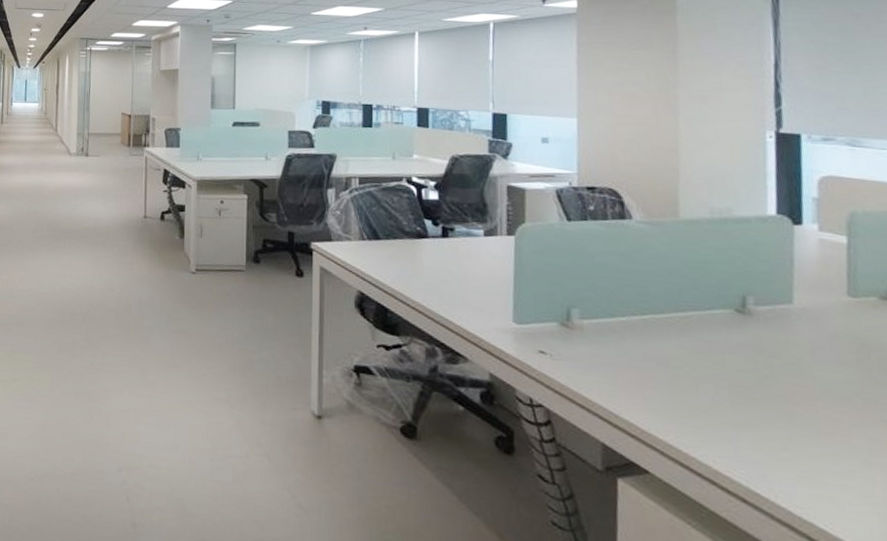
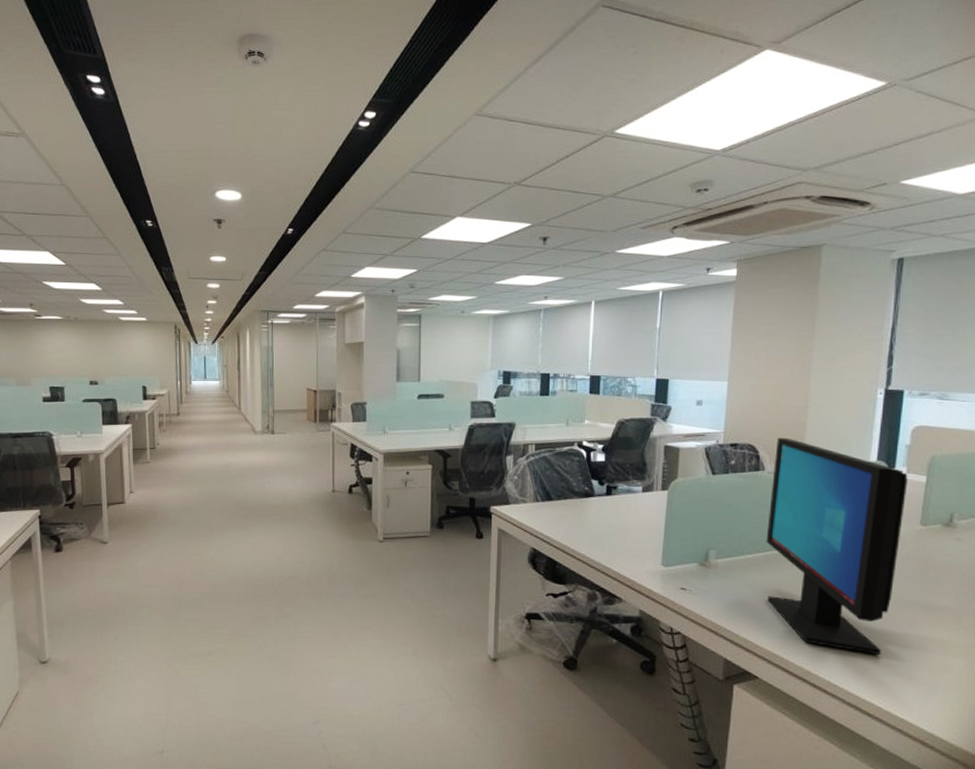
computer monitor: none [642,182,823,461] -> present [766,437,908,656]

